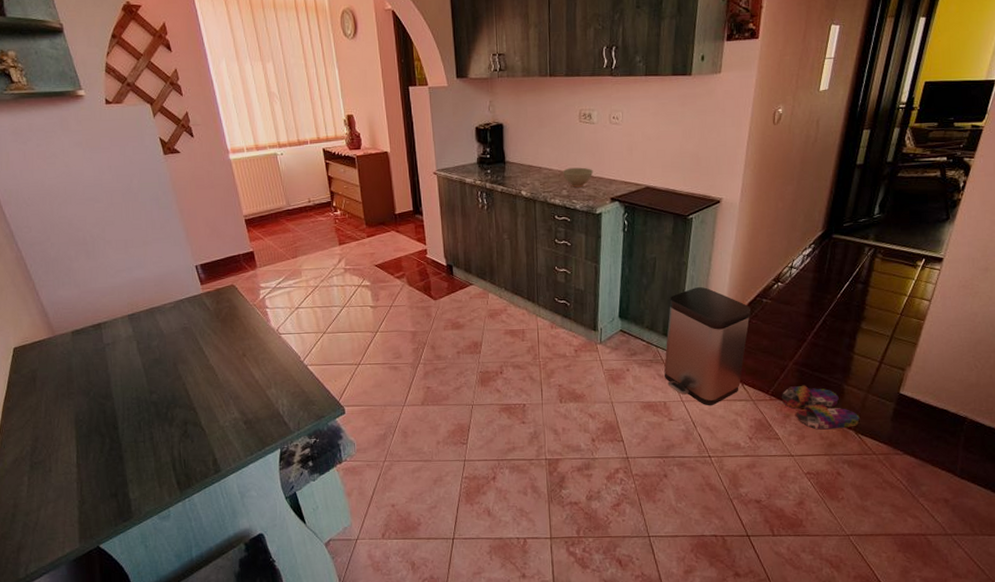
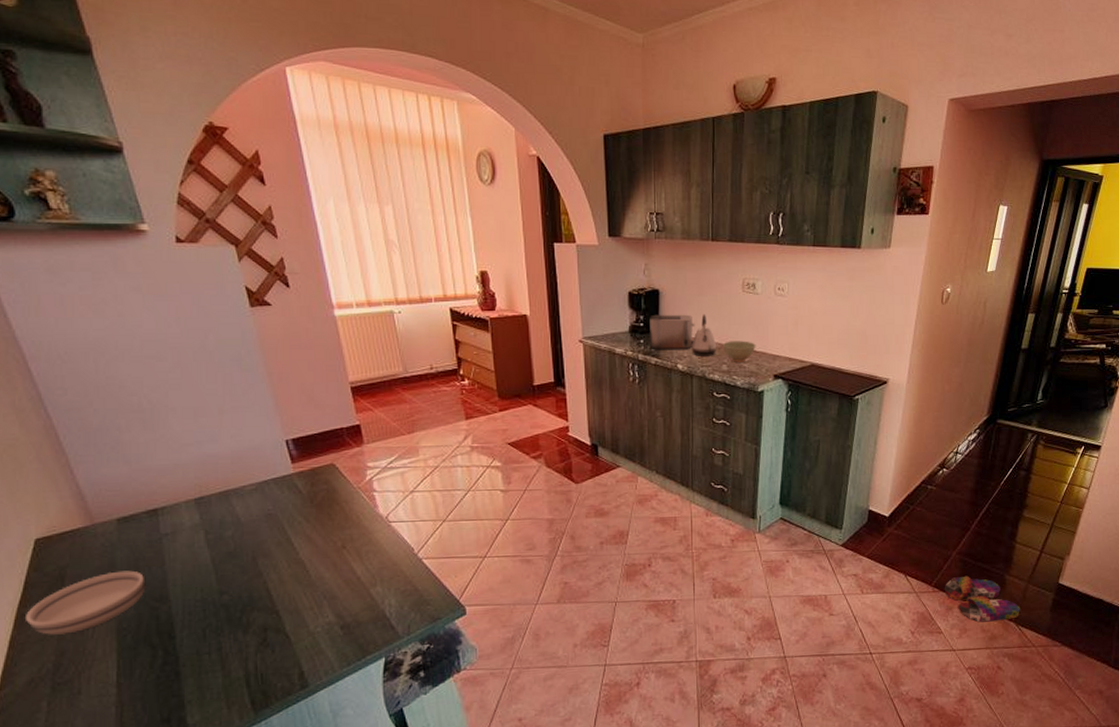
bowl: none [10,373,95,424] -> present [26,570,146,635]
toaster: none [495,145,537,179] -> present [650,314,695,350]
kettle: none [534,144,557,183] -> present [691,314,717,356]
pedal bin: present [664,287,751,405] -> none [826,472,916,599]

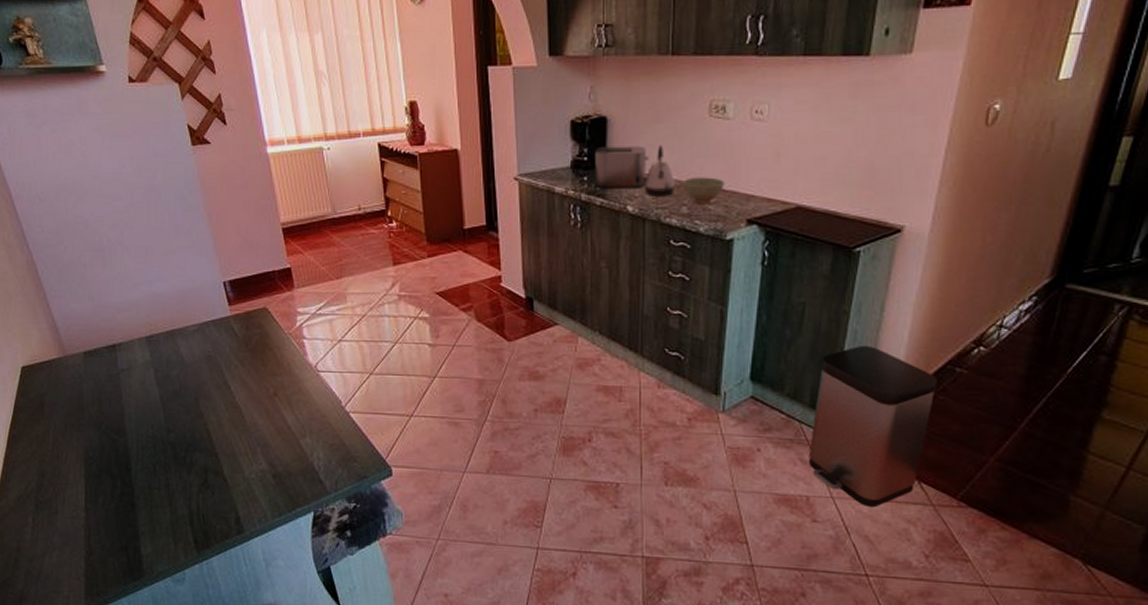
bowl: present [26,570,146,635] -> none [16,402,107,457]
pedal bin: none [826,472,916,599] -> present [809,346,938,507]
slippers: present [944,575,1020,622] -> none [974,490,1091,555]

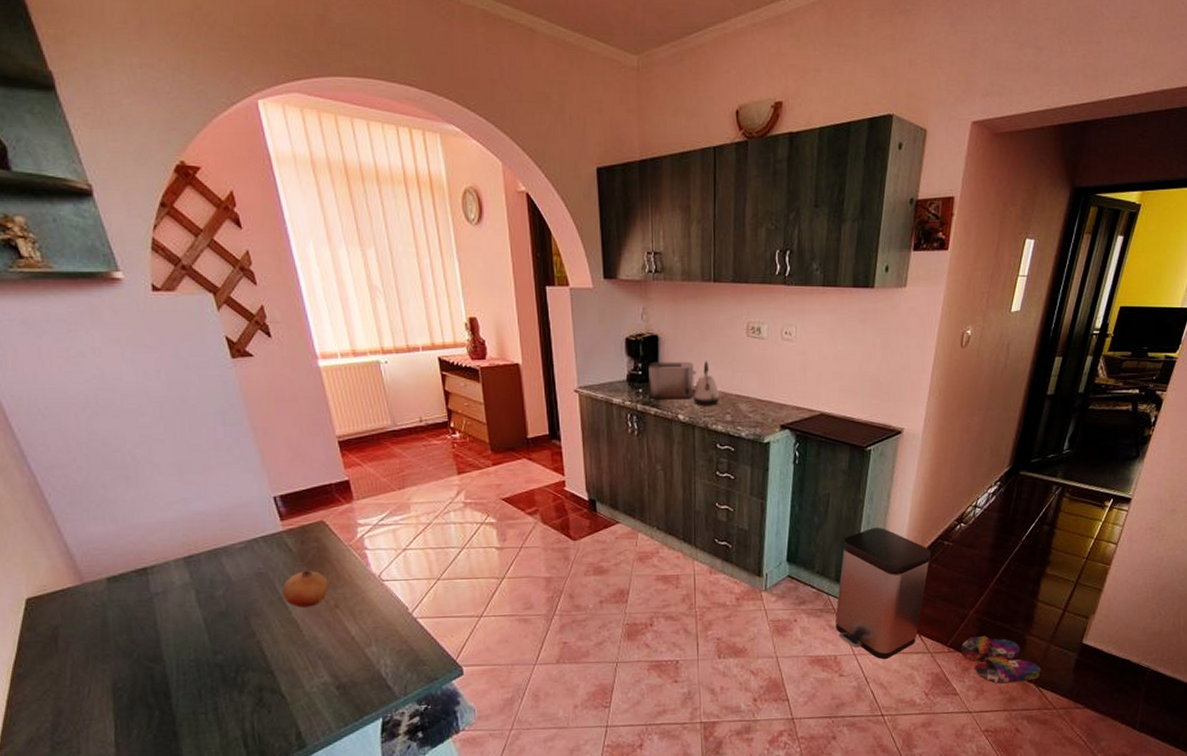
fruit: none [228,356,269,393] -> present [282,570,328,608]
bowl: present [682,177,725,204] -> none [726,389,762,412]
slippers: none [974,490,1091,555] -> present [960,635,1041,684]

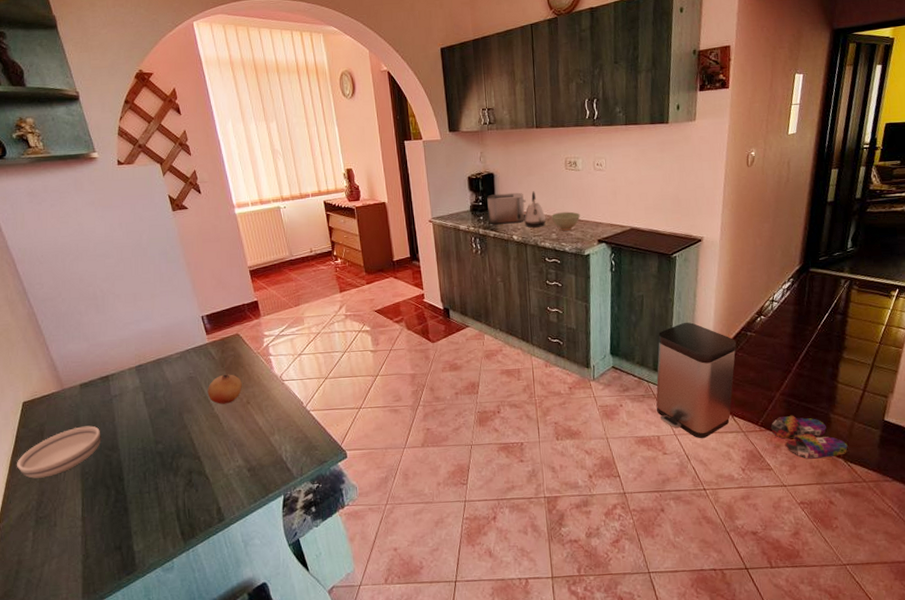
bowl: none [21,630,139,695] -> present [17,425,101,479]
bowl: none [726,389,762,412] -> present [551,211,581,231]

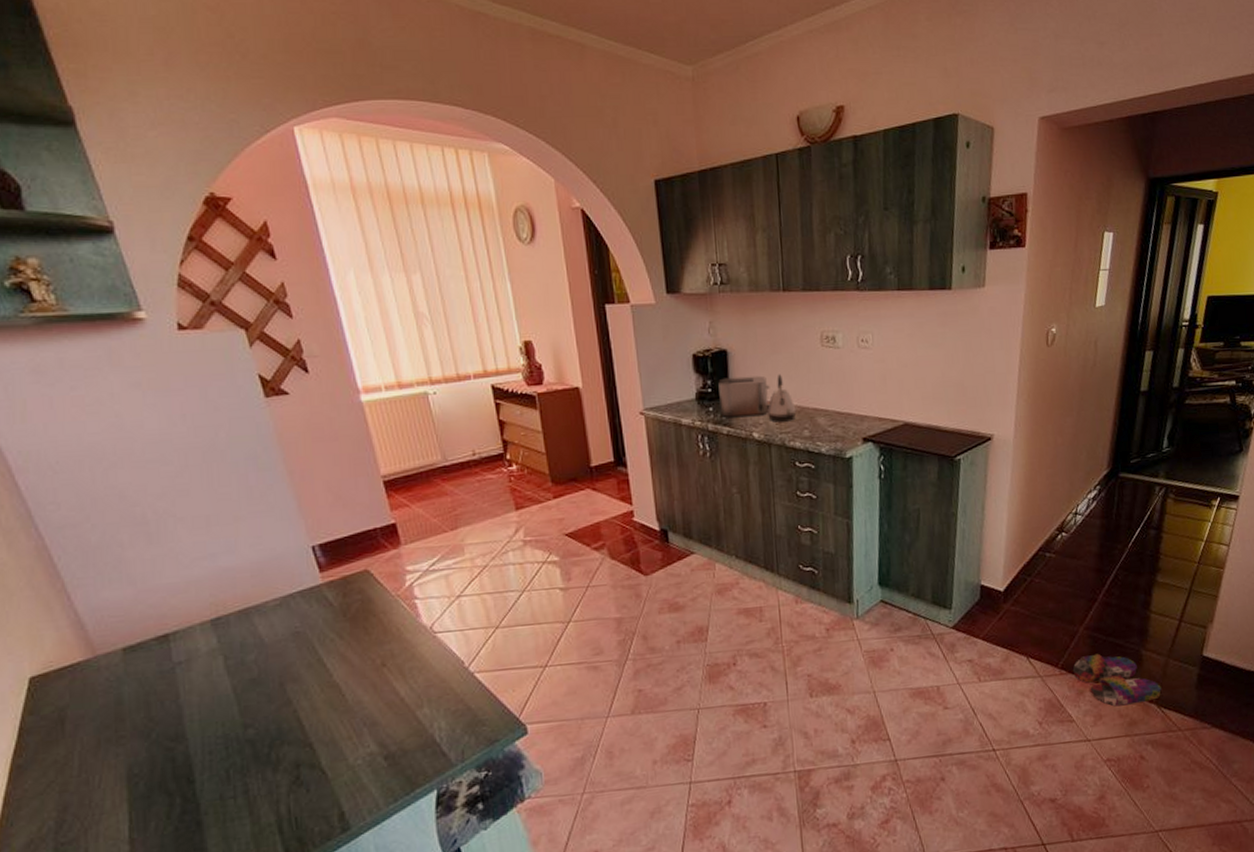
bowl: present [17,425,101,479] -> none [22,706,159,788]
fruit: present [207,374,242,404] -> none [322,626,374,669]
bowl: present [551,211,581,231] -> none [802,401,841,427]
pedal bin: present [656,322,737,438] -> none [935,542,1033,687]

